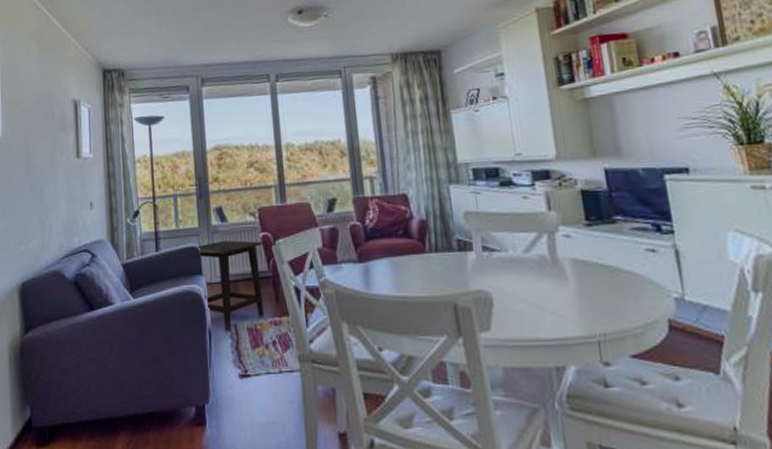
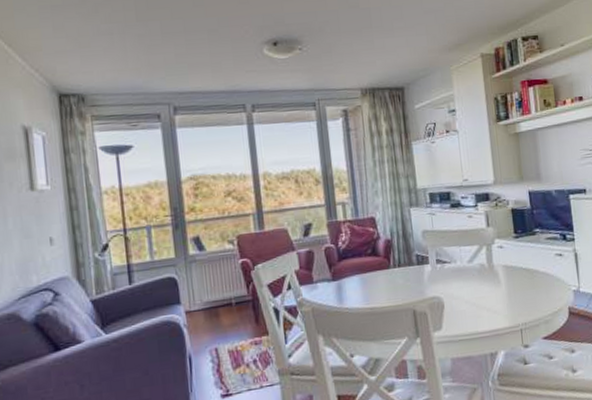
side table: present [196,240,264,331] -> none [173,267,245,356]

